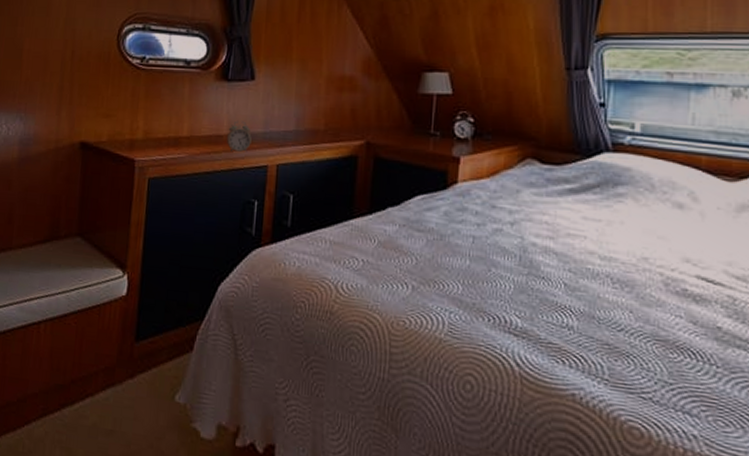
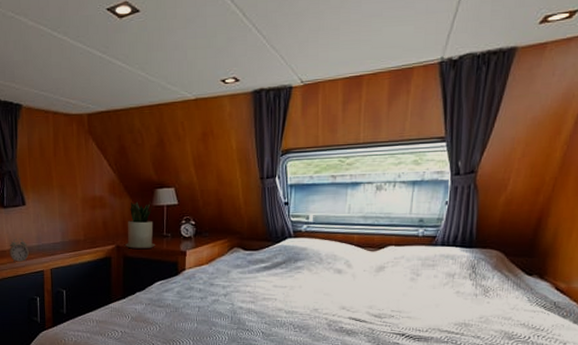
planter: none [378,86,419,150] -> present [125,201,155,250]

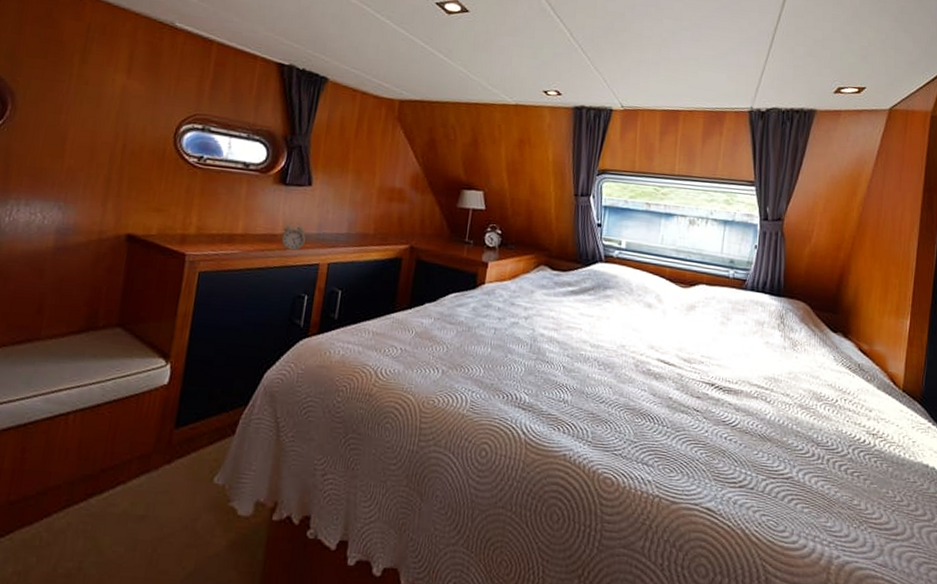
planter: present [125,201,155,250] -> none [420,199,458,255]

